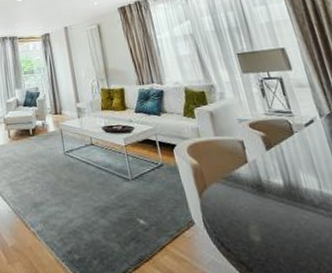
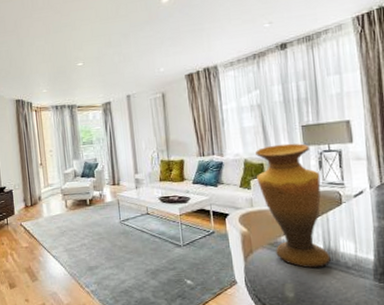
vase: none [195,71,295,207] -> present [256,143,331,269]

